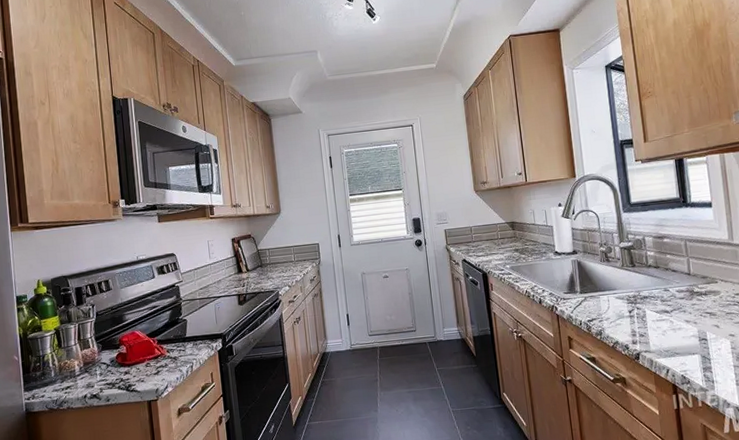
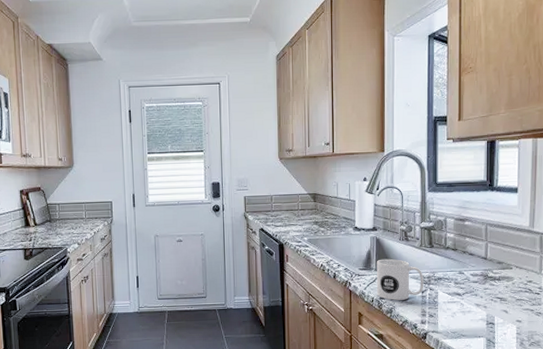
mug: none [580,280,631,322] -> present [376,258,424,300]

